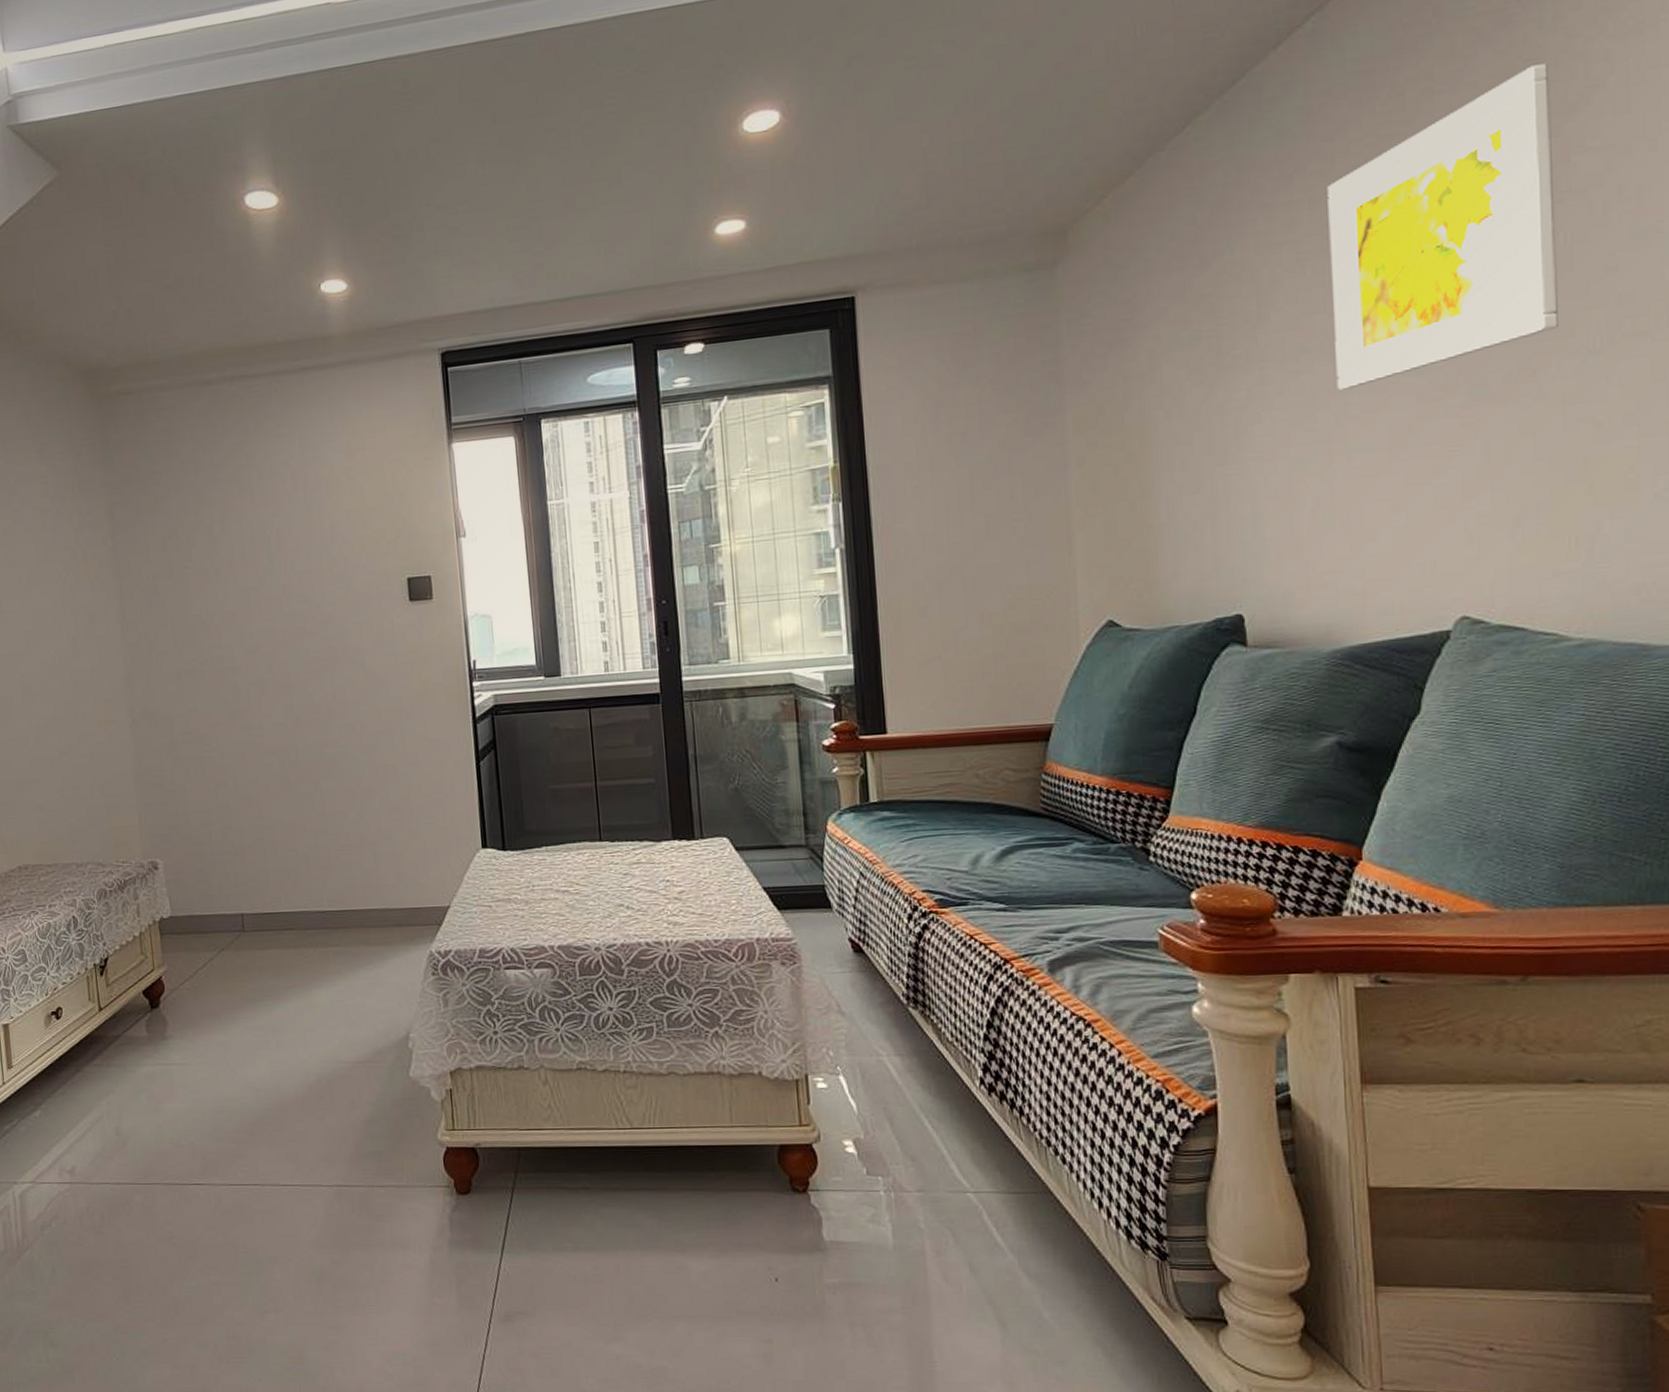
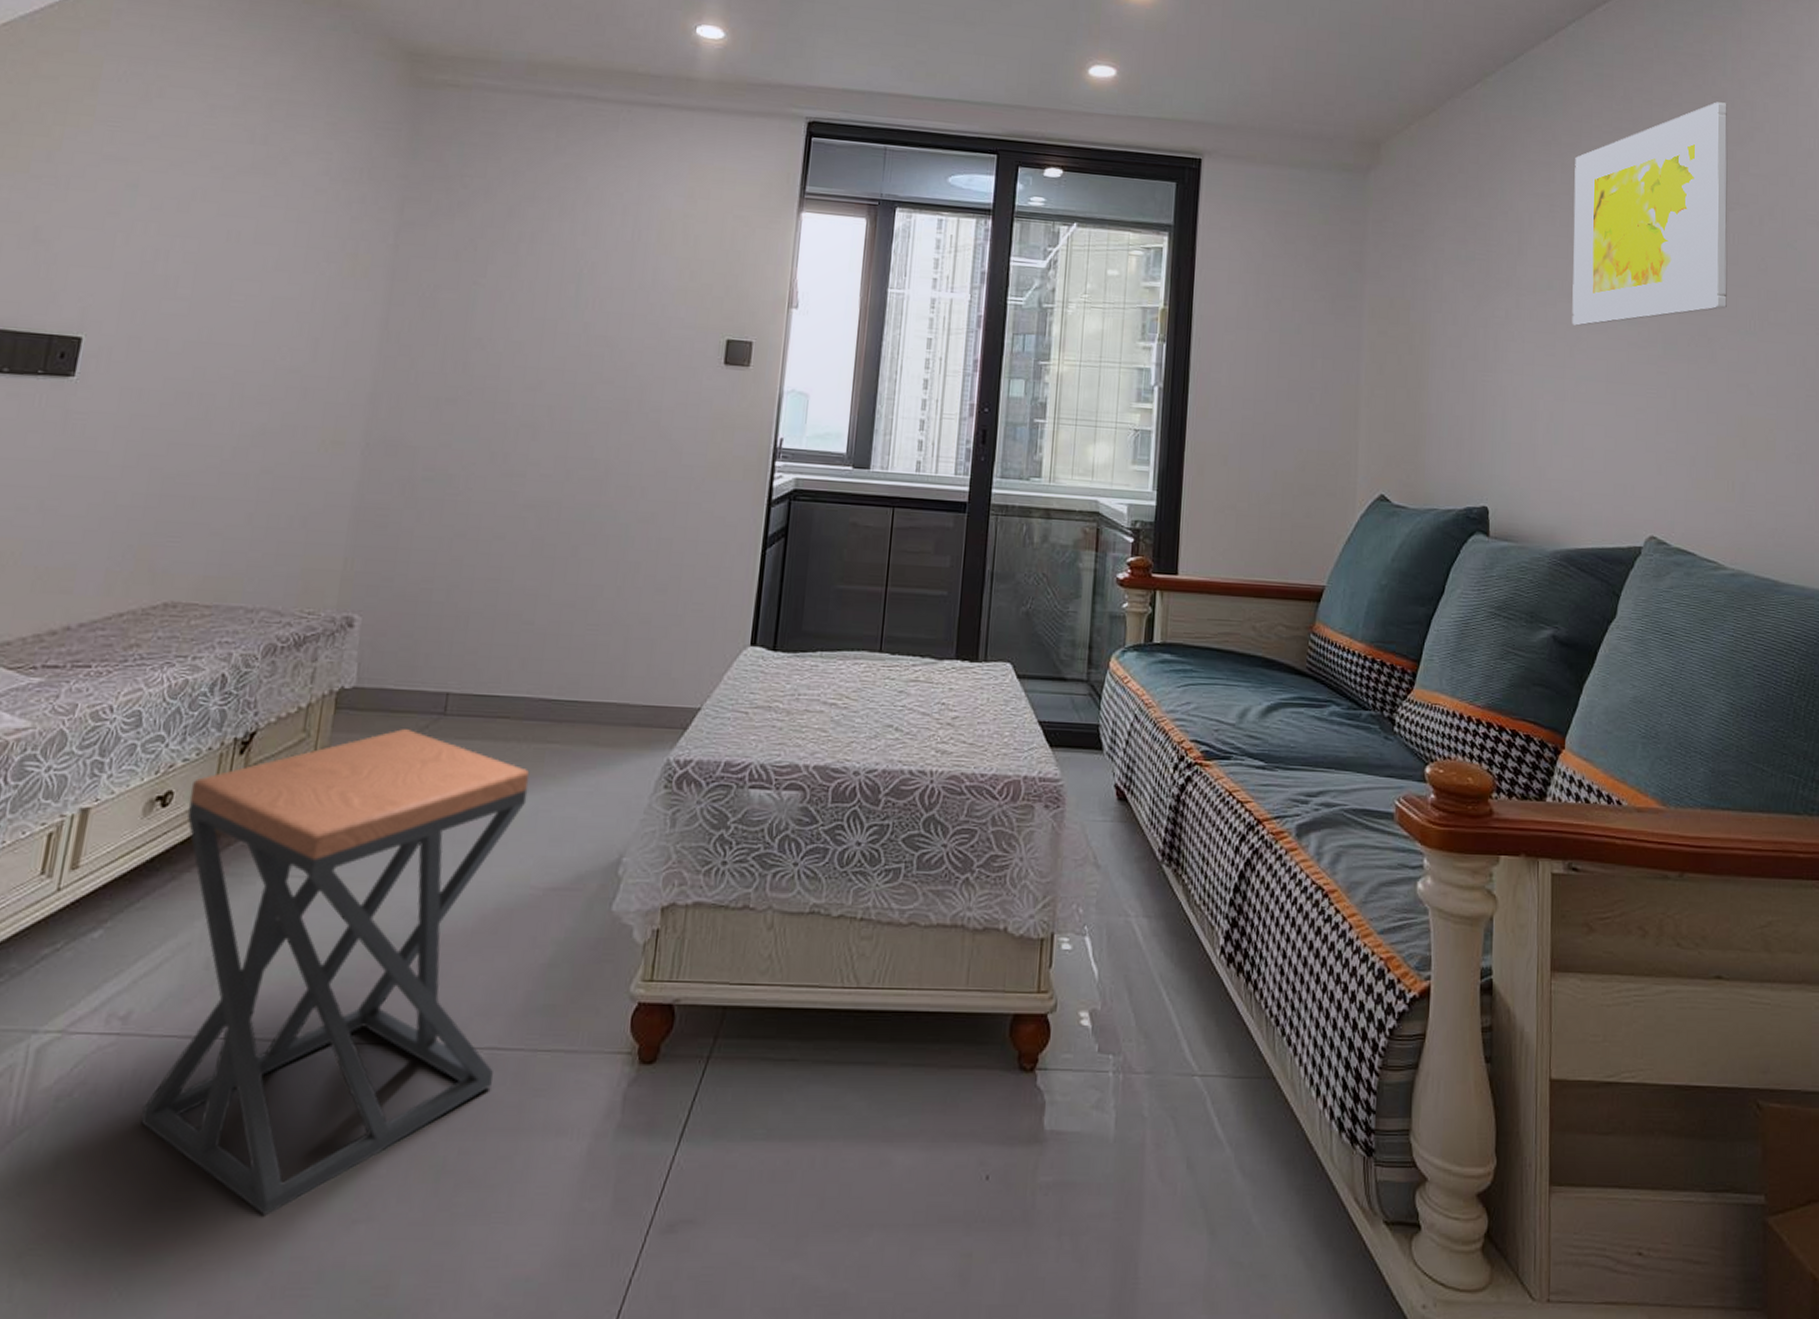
stool: none [72,944,345,1308] -> present [141,728,530,1217]

